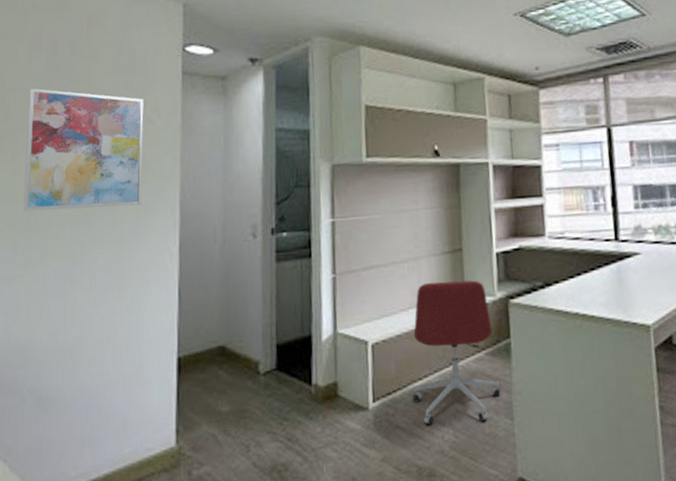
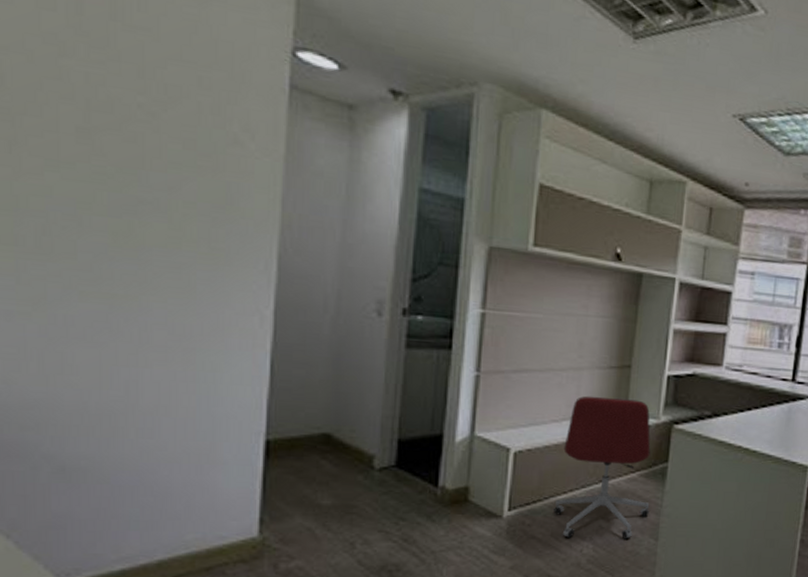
wall art: present [23,88,144,211] -> none [29,52,228,249]

